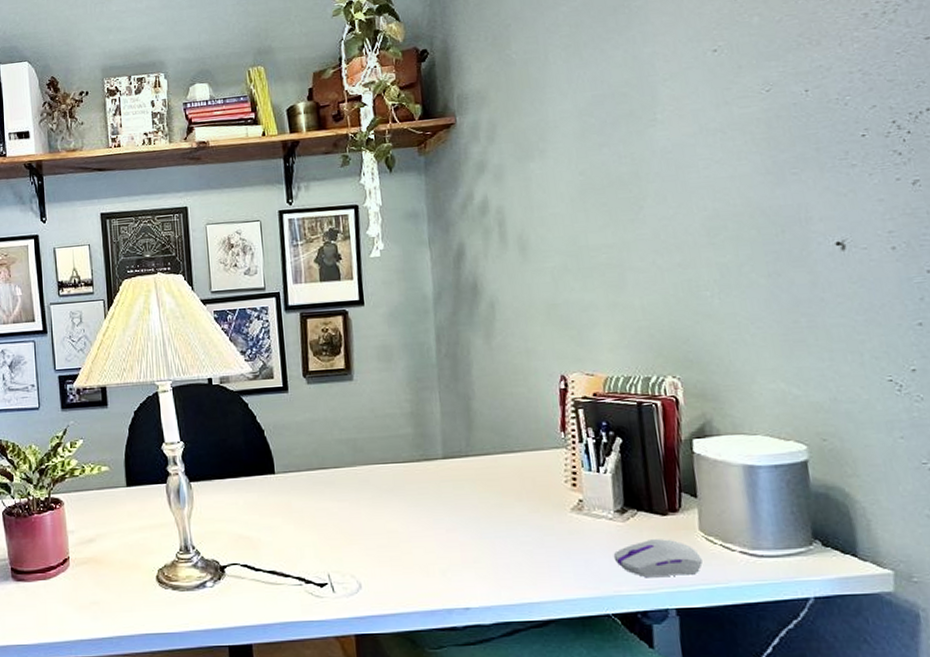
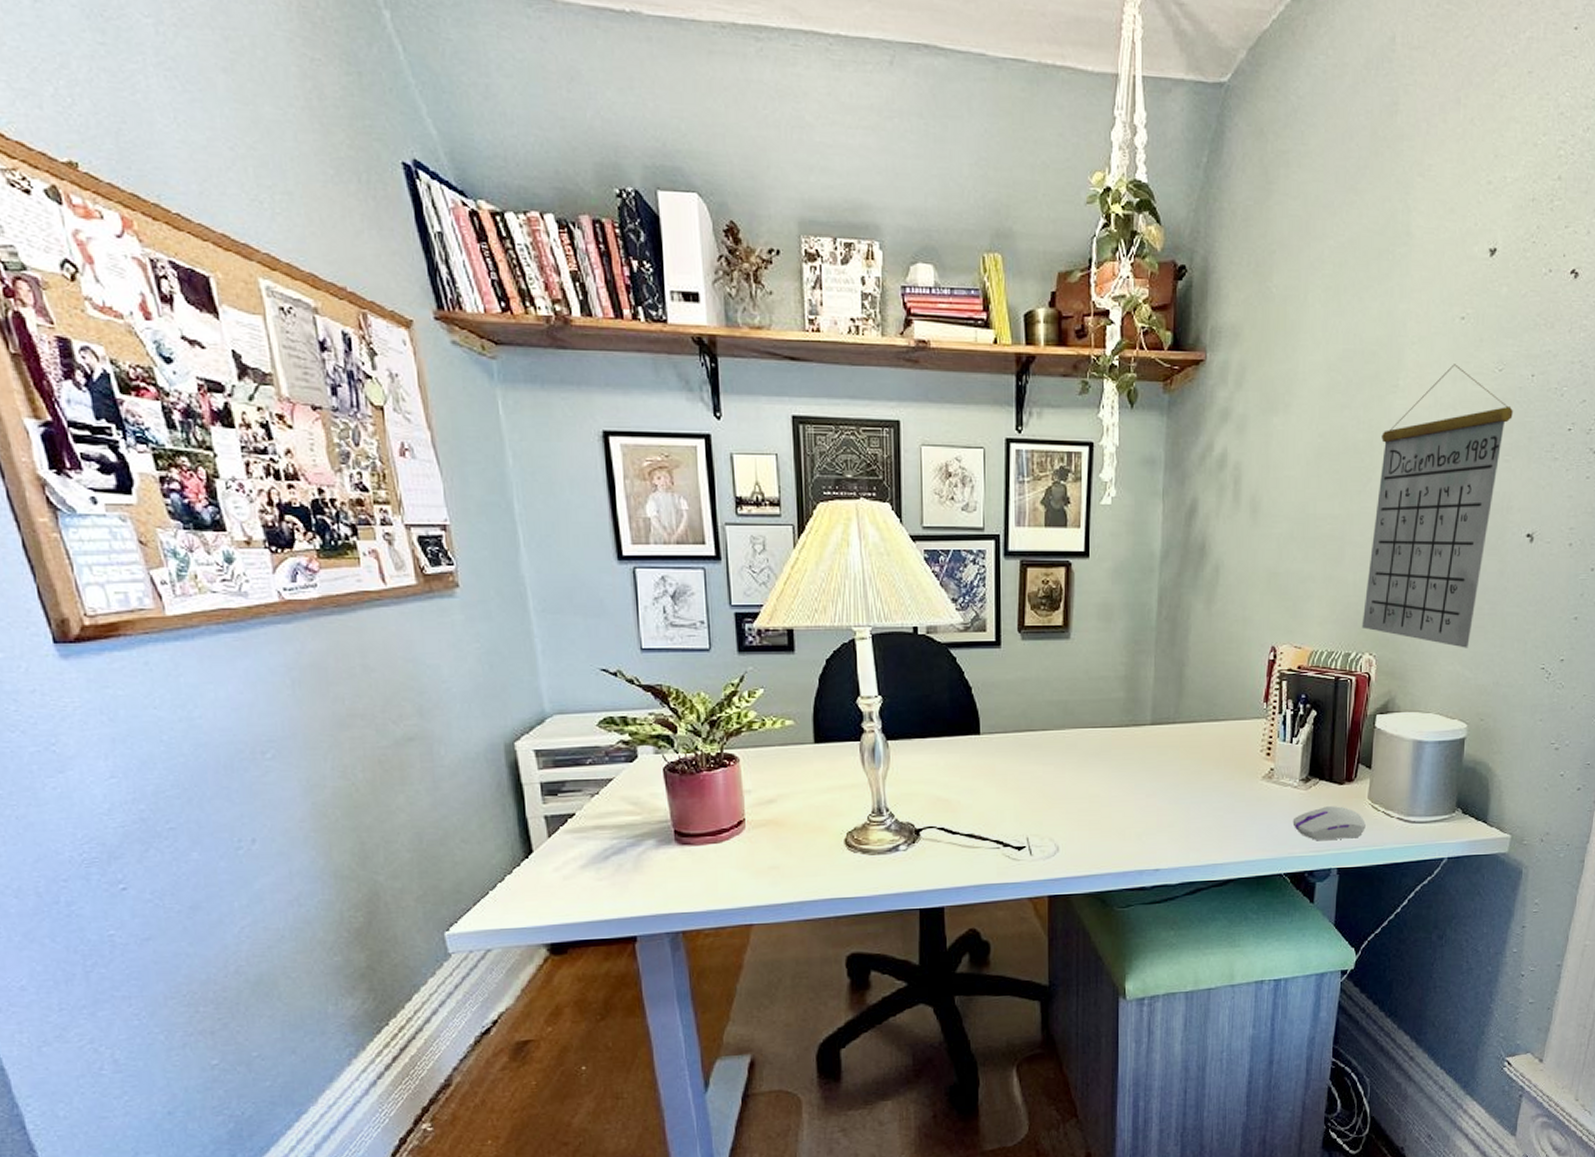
calendar: none [647,92,792,365] -> present [1361,364,1513,648]

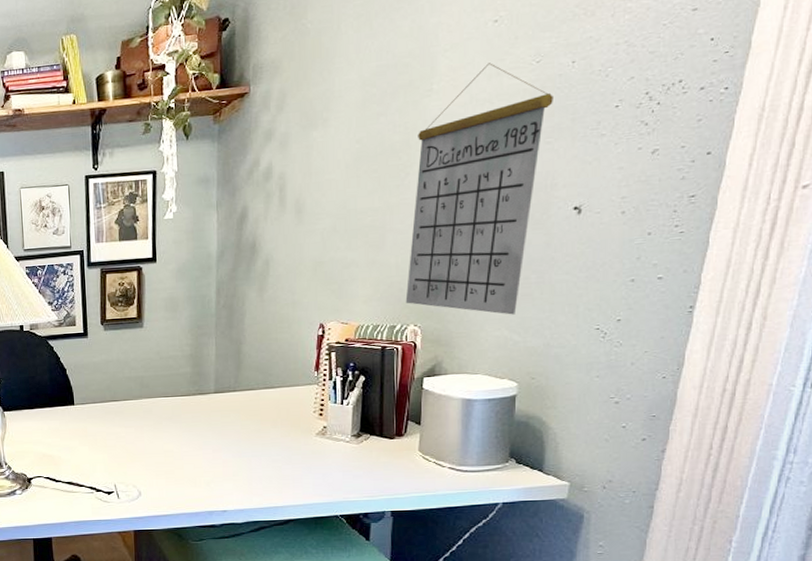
computer mouse: present [1292,806,1366,840] -> none [346,457,417,487]

